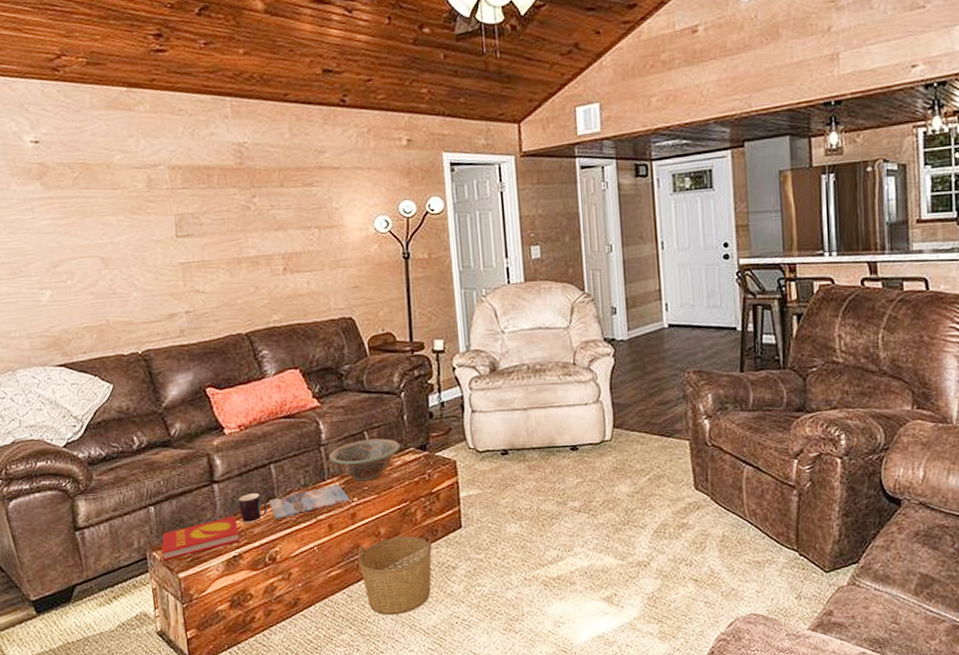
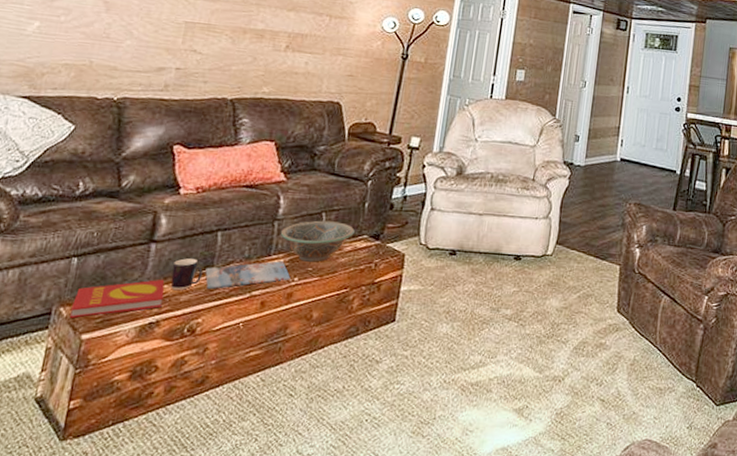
basket: present [358,536,432,615] -> none [280,323,362,405]

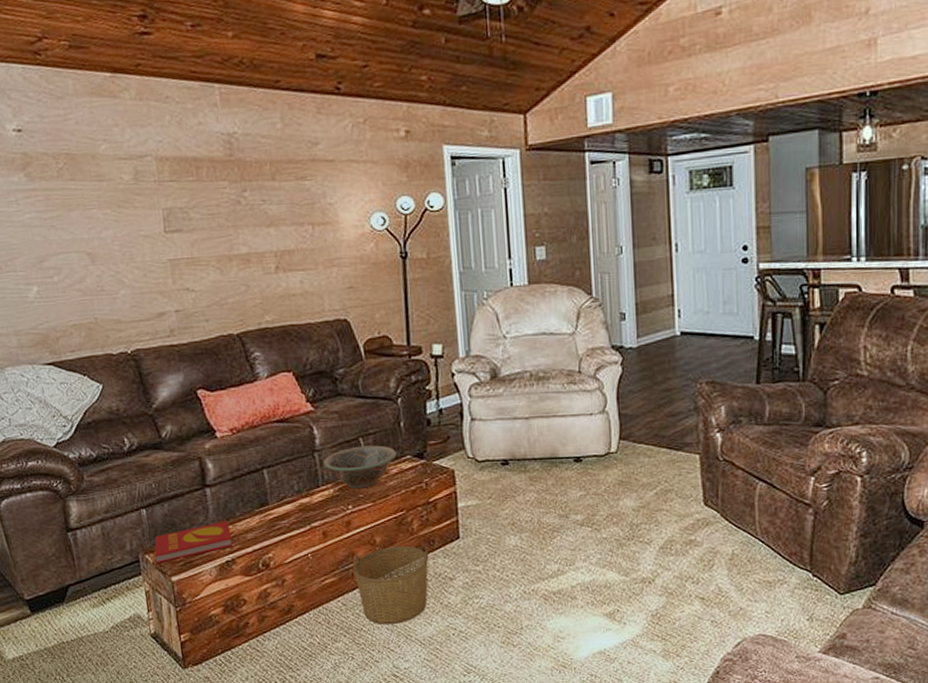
mug: present [170,258,203,291] -> none [230,497,261,530]
magazine: present [205,261,291,289] -> none [262,491,345,525]
basket: none [280,323,362,405] -> present [353,546,429,624]

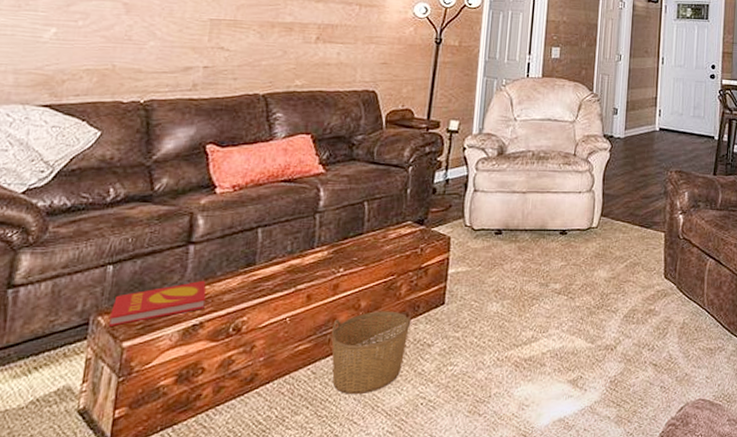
decorative bowl: present [322,445,397,489] -> none [322,210,398,252]

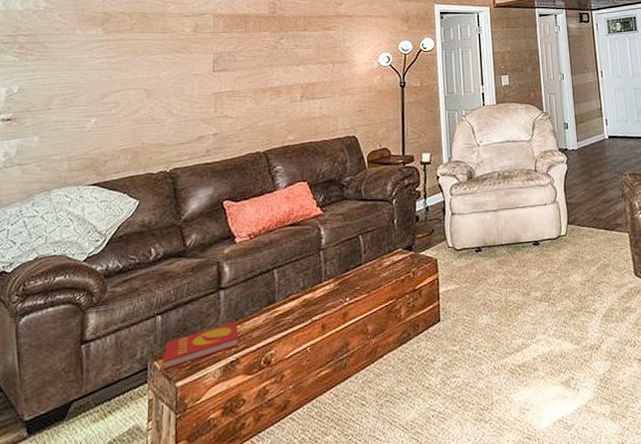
basket: present [331,311,412,394] -> none [347,332,414,413]

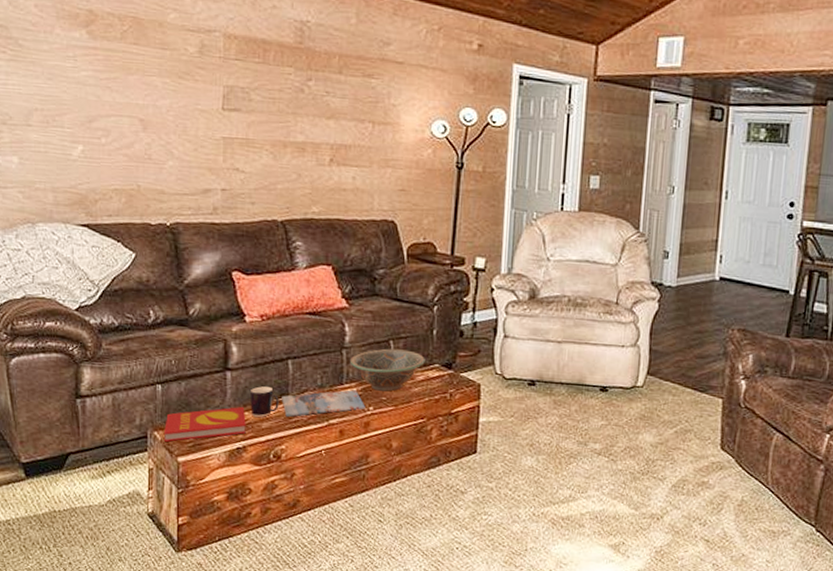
mug: none [241,297,267,329] -> present [249,386,279,418]
magazine: none [269,285,343,322] -> present [282,390,366,417]
decorative bowl: none [326,241,390,282] -> present [349,348,425,392]

